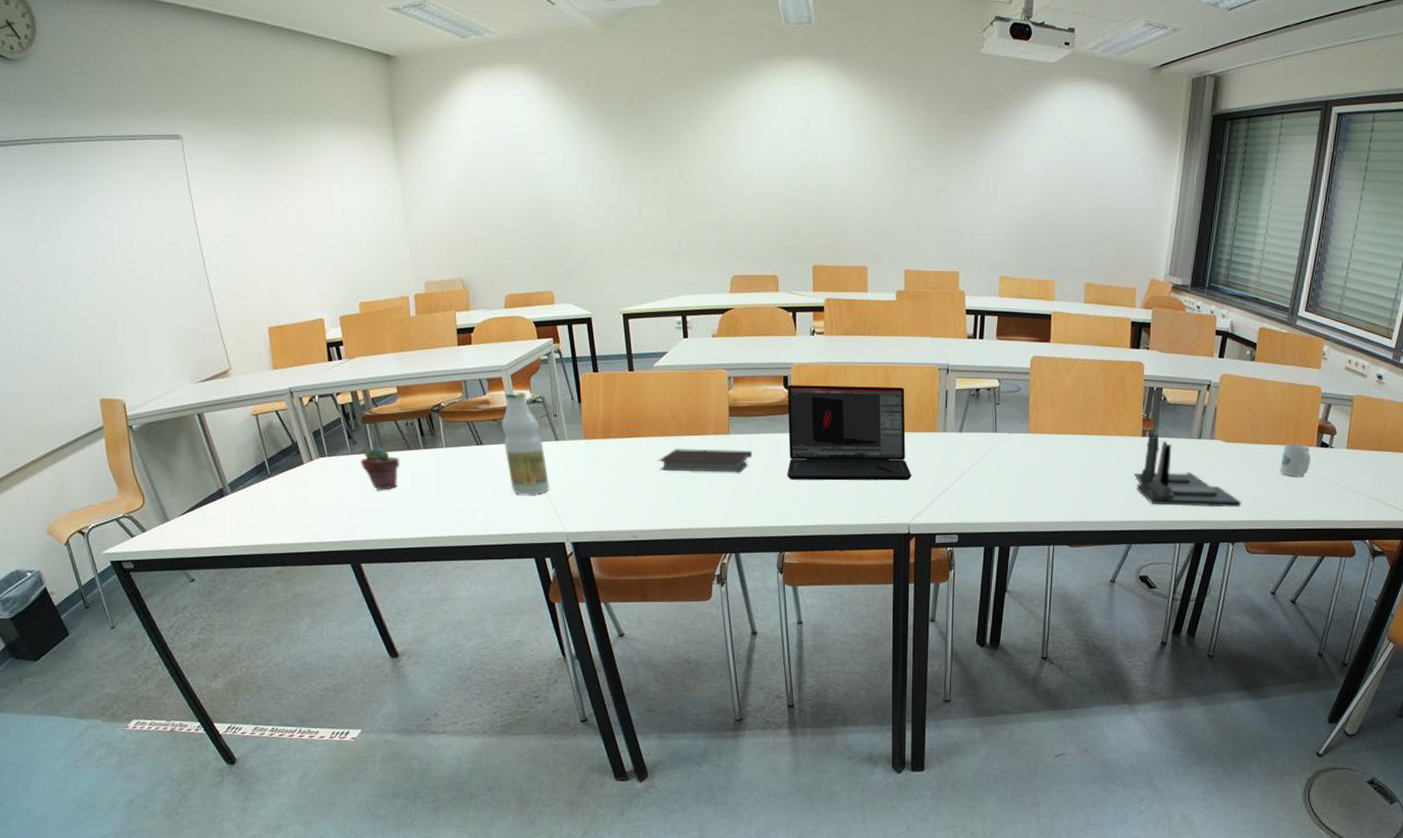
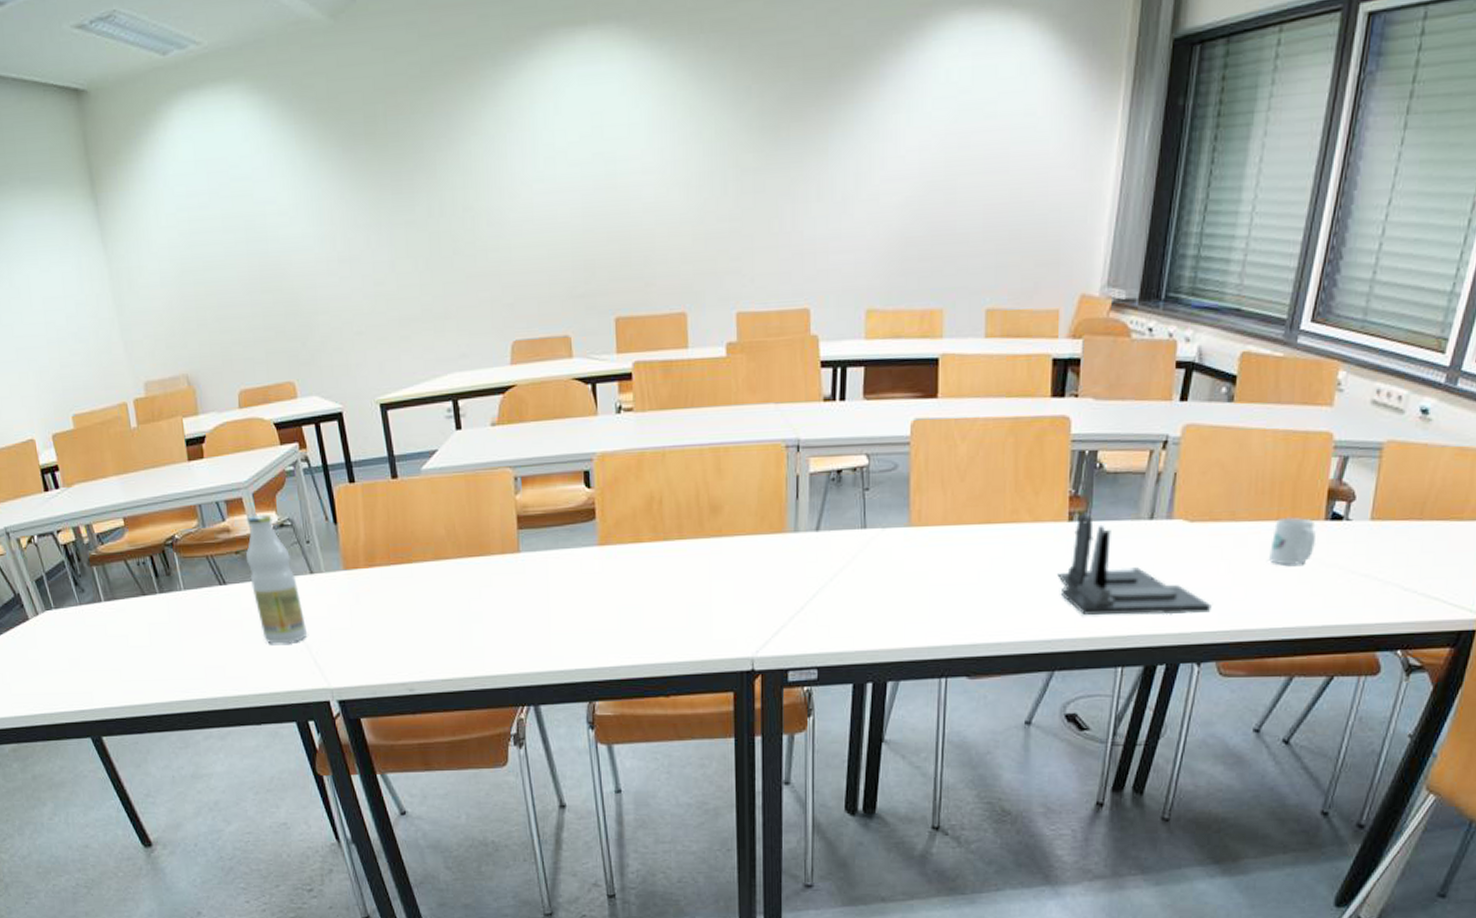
potted succulent: present [361,447,399,491] -> none [91,594,134,648]
notebook: present [658,449,753,473] -> none [434,572,550,605]
laptop: present [787,385,912,481] -> none [590,475,754,608]

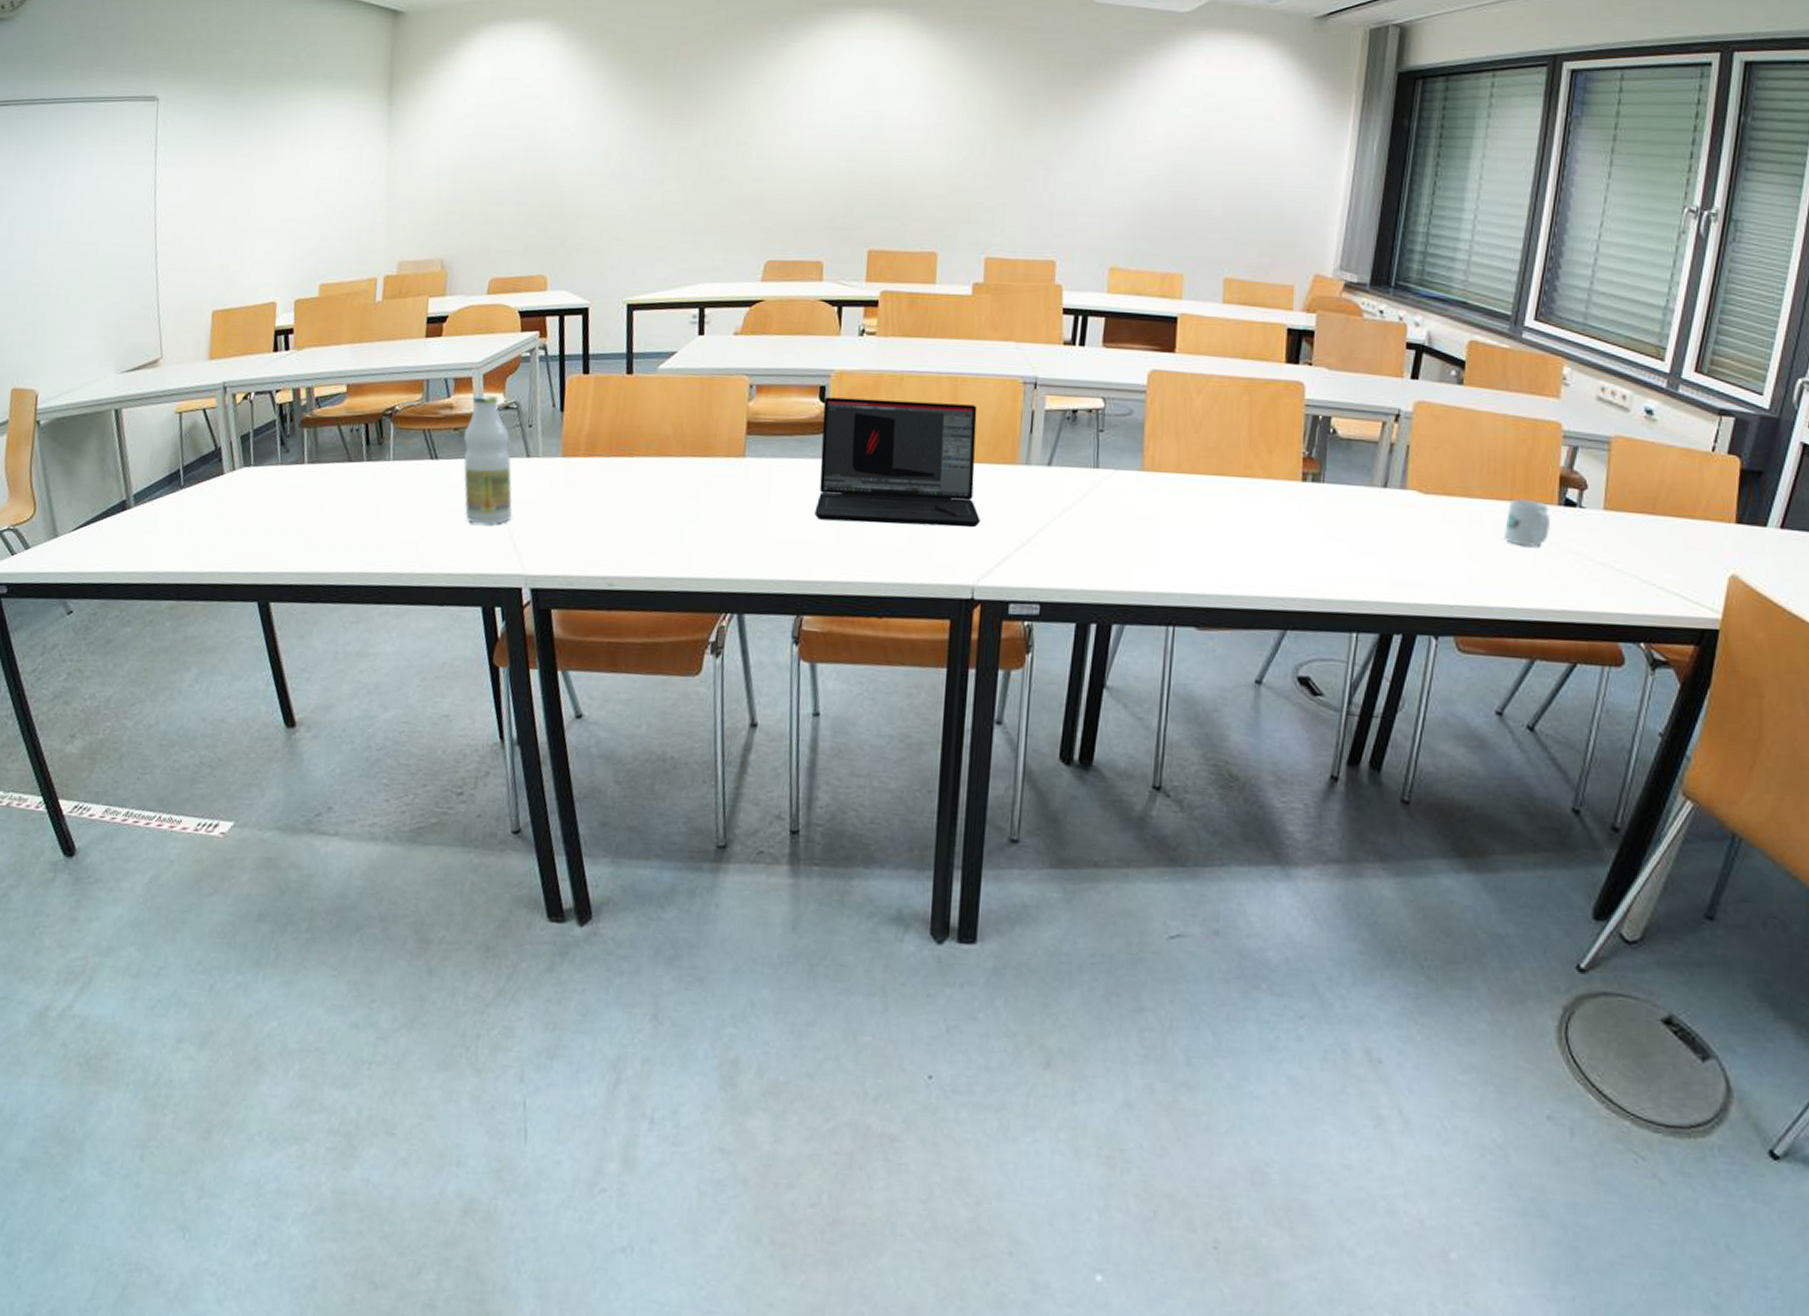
laptop: none [590,475,754,608] -> present [814,397,981,528]
desk organizer: present [1057,512,1212,616] -> none [1291,474,1448,586]

